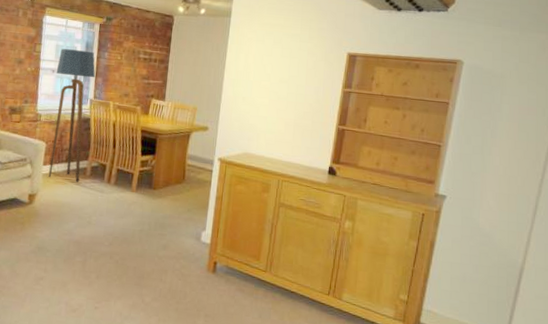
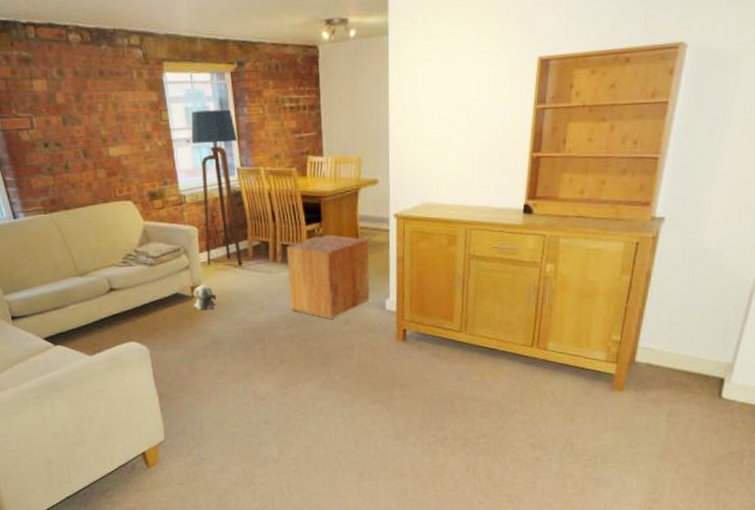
plush toy: none [27,194,50,217] -> present [193,285,217,310]
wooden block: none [115,166,193,243] -> present [286,234,370,319]

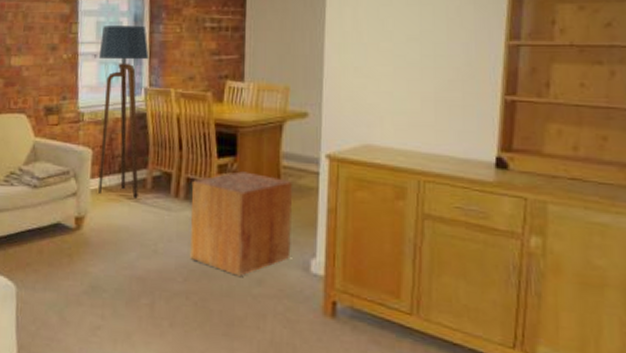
plush toy: present [193,285,217,310] -> none [74,216,103,247]

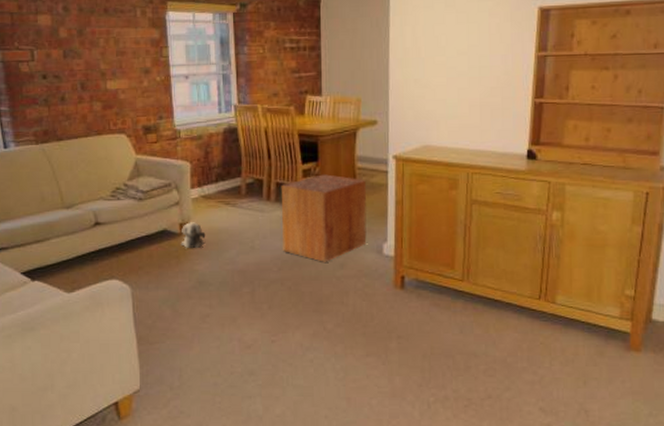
plush toy: none [74,216,103,247] -> present [181,222,206,248]
floor lamp: present [98,25,149,198] -> none [190,48,236,203]

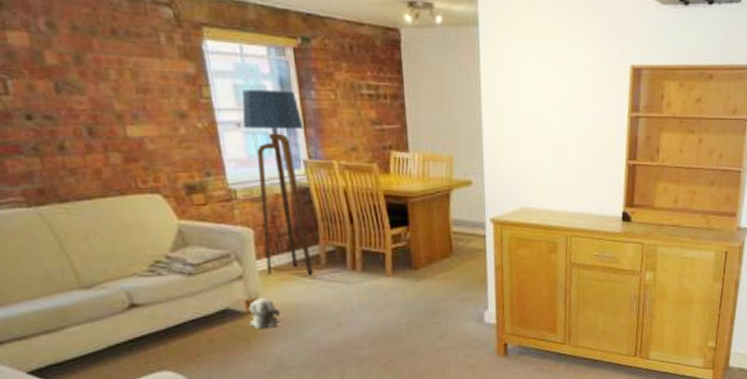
floor lamp: none [190,48,236,203] -> present [242,90,313,275]
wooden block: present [281,174,367,262] -> none [367,240,467,335]

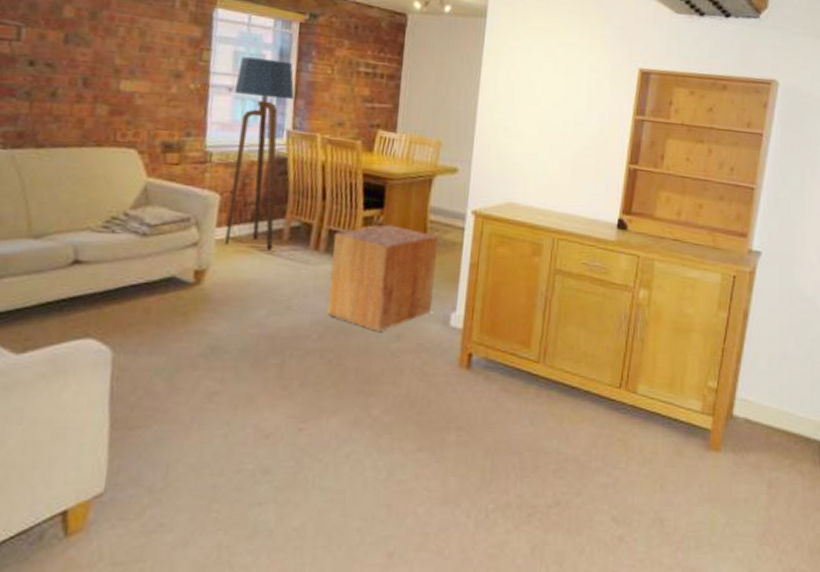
plush toy: present [249,298,280,329] -> none [192,269,229,303]
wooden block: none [367,240,467,335] -> present [327,224,438,332]

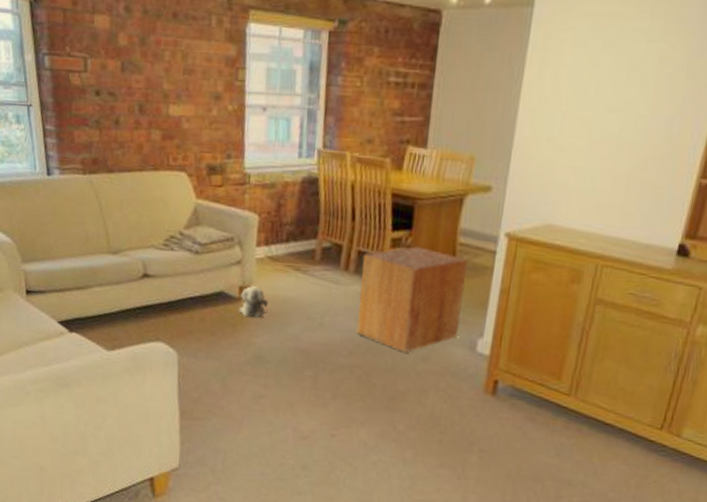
plush toy: none [192,269,229,303] -> present [238,286,268,317]
floor lamp: present [225,57,295,250] -> none [264,74,325,270]

